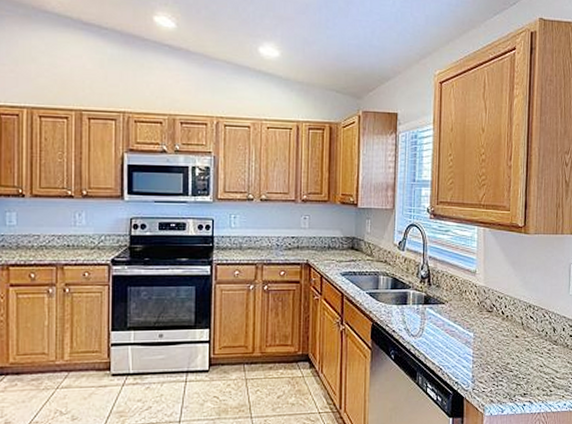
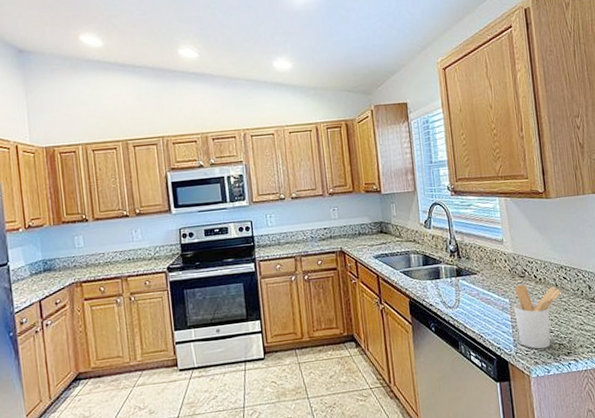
utensil holder: none [477,320,526,388] -> present [514,284,561,349]

